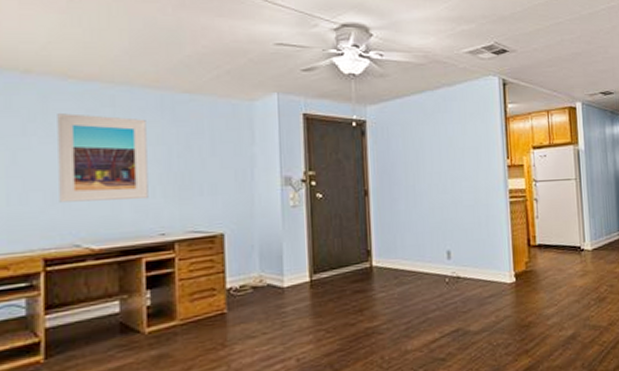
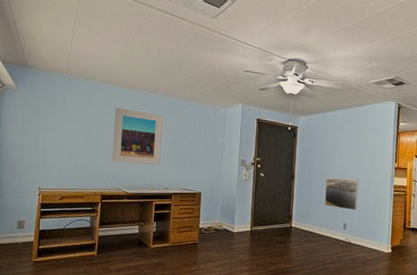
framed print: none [415,186,463,231] -> present [324,177,359,210]

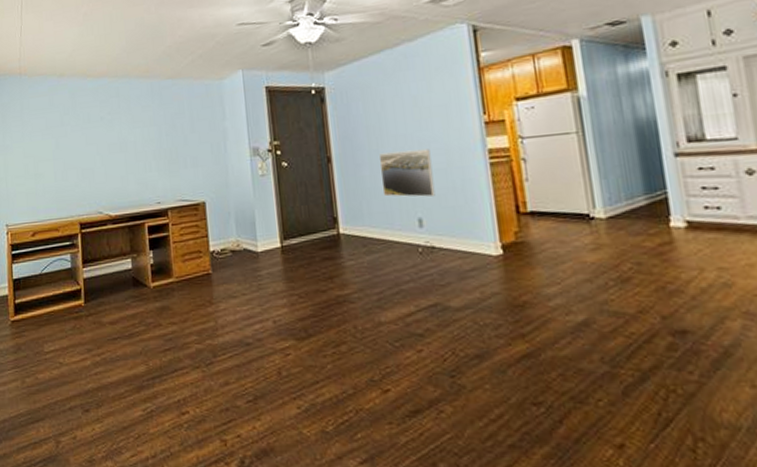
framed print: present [112,108,163,166] -> none [82,104,147,178]

